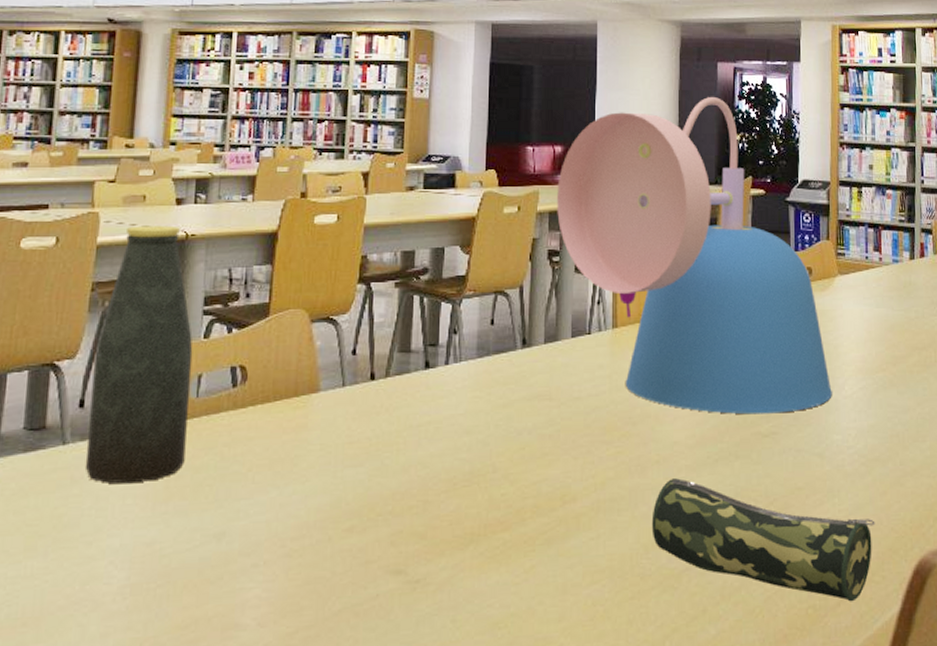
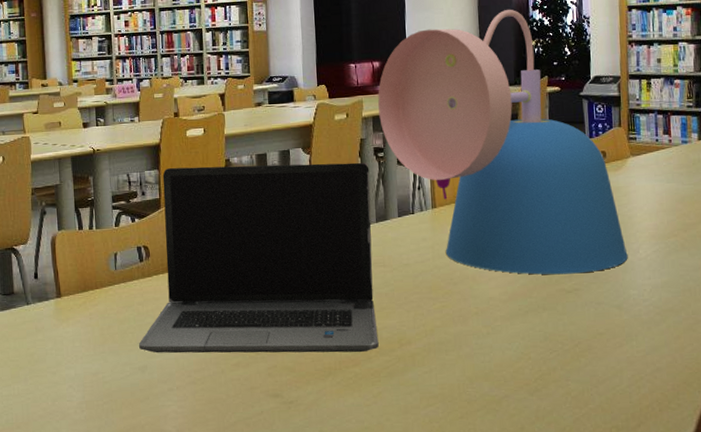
bottle: present [85,225,193,484] -> none [40,143,112,332]
laptop computer: none [218,262,541,514] -> present [139,162,379,353]
pencil case: present [651,478,875,602] -> none [474,326,670,424]

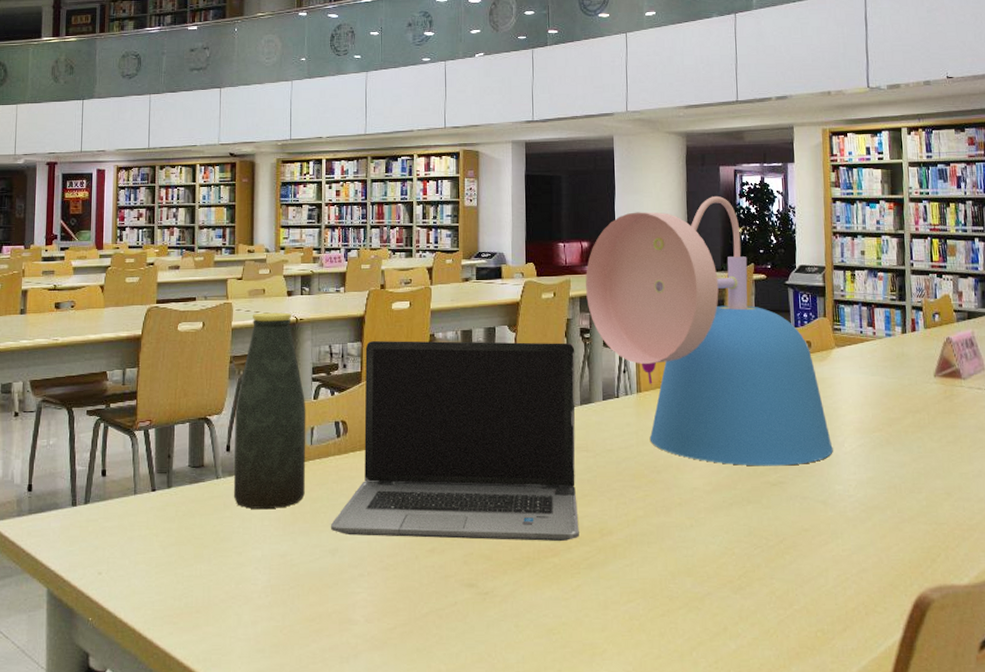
bottle: none [40,143,112,332] -> present [233,312,306,510]

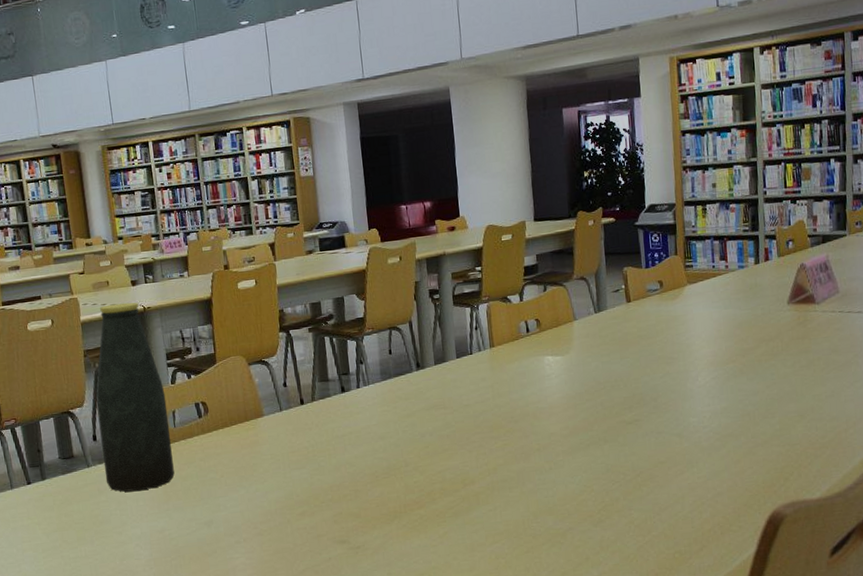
laptop computer: present [331,340,579,542] -> none [203,305,443,508]
desk lamp: present [586,196,833,466] -> none [430,141,687,408]

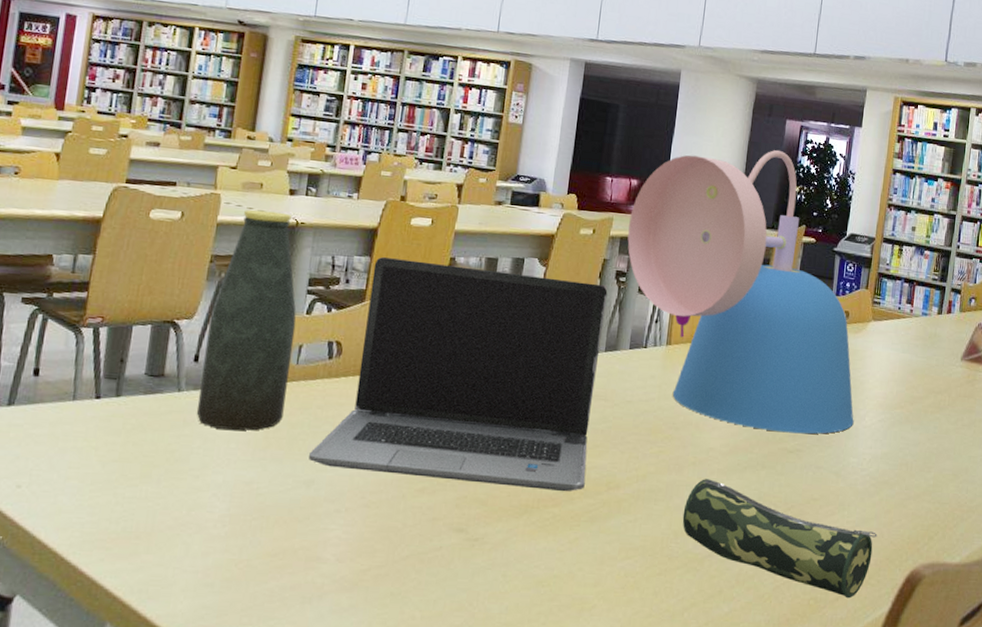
laptop computer: none [203,305,443,508] -> present [309,256,608,492]
desk lamp: none [430,141,687,408] -> present [627,150,854,434]
pencil case: none [537,461,731,547] -> present [682,479,878,599]

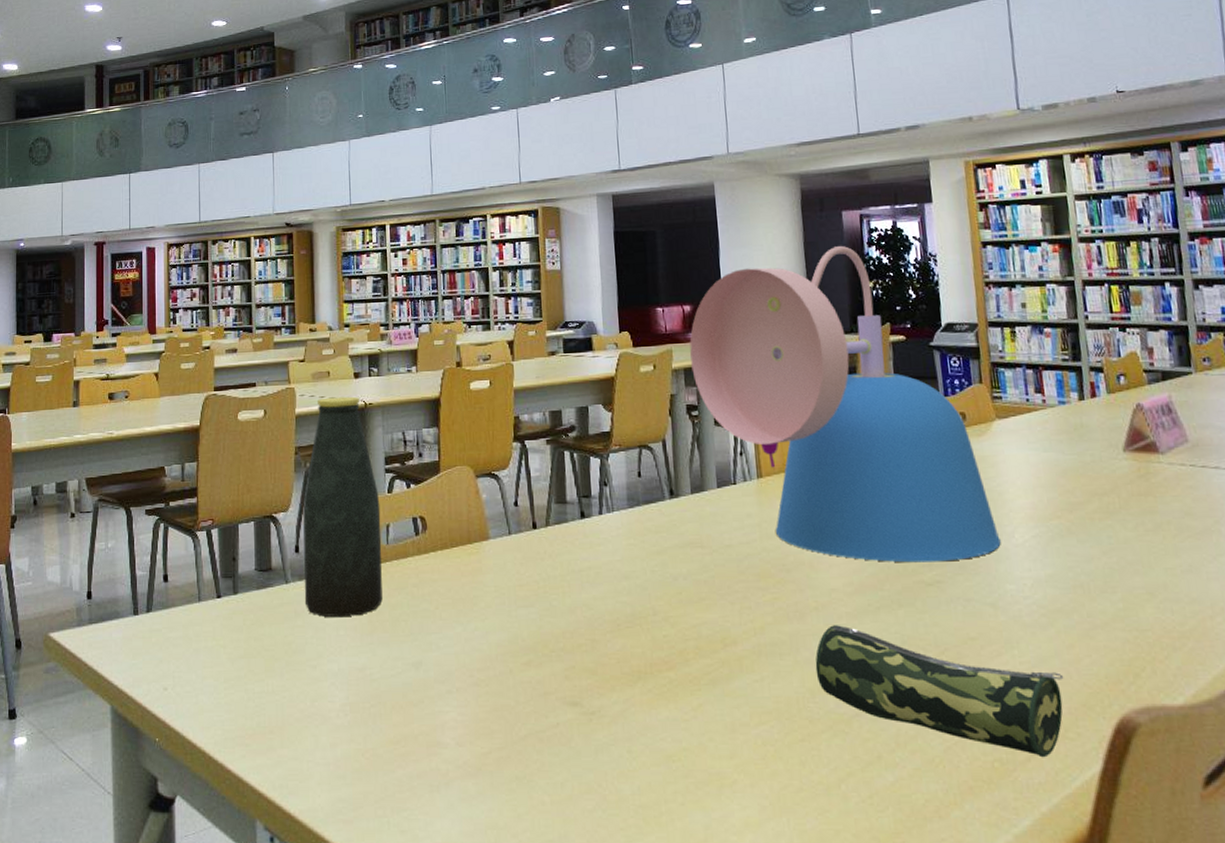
laptop computer: present [309,256,608,492] -> none [413,422,698,653]

